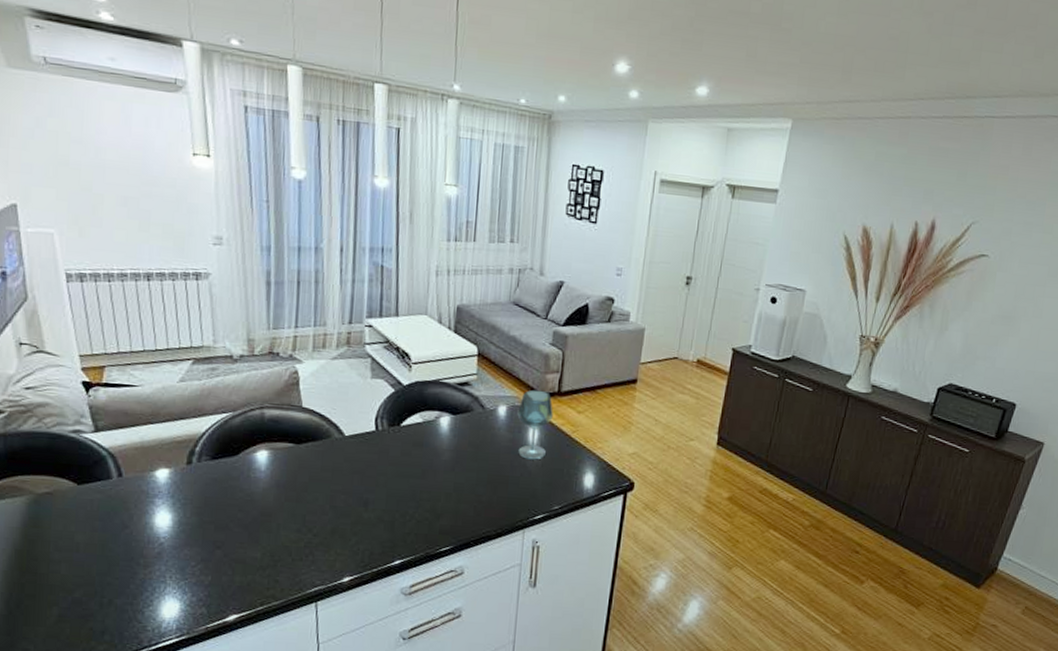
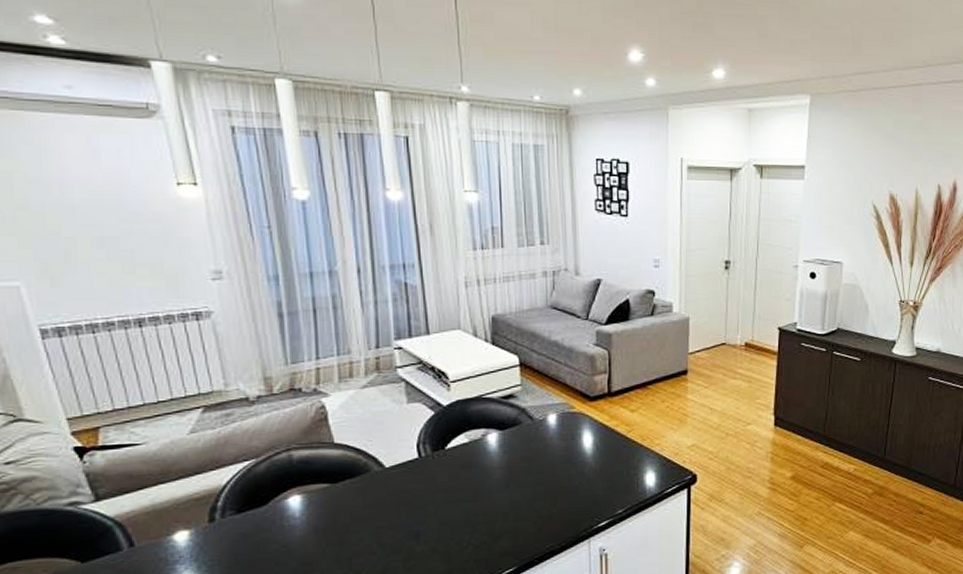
wine glass: present [517,390,553,460] -> none [568,393,606,466]

